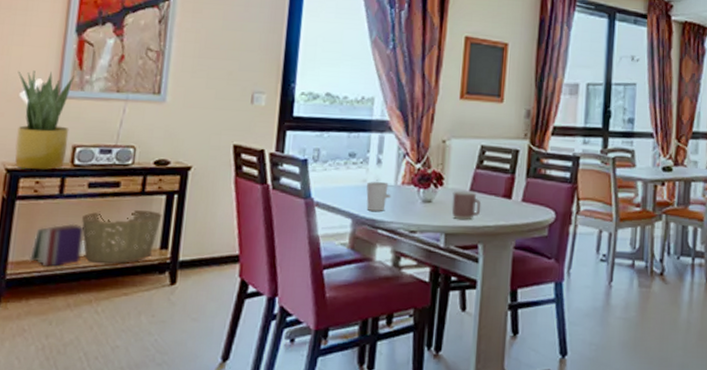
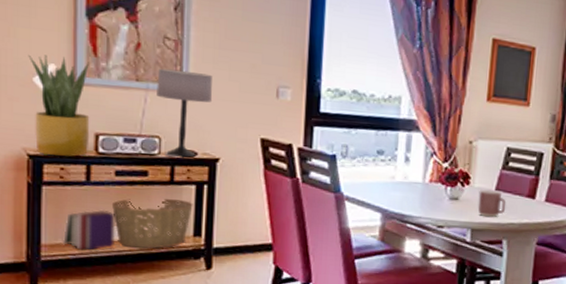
table lamp: none [135,79,190,167] -> present [156,68,212,158]
cup: present [366,182,391,211] -> none [395,178,420,207]

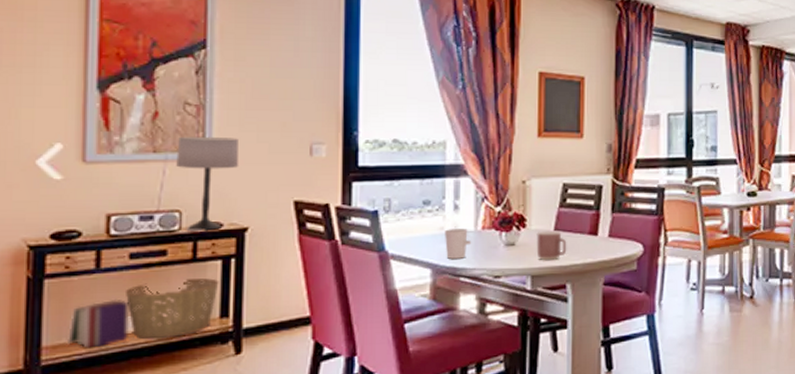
planter: present [28,54,90,157] -> none [31,134,101,245]
cup: none [395,178,420,207] -> present [445,229,472,259]

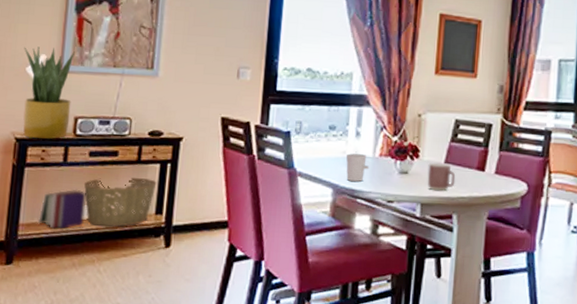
planter: none [31,134,101,245] -> present [23,46,75,140]
table lamp: present [176,136,238,232] -> none [130,54,180,138]

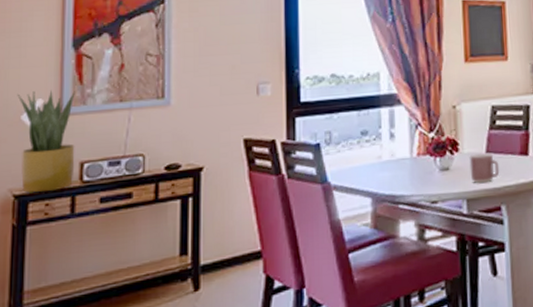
books: present [37,189,86,229] -> none [45,241,99,291]
basket: present [83,178,157,227] -> none [95,218,178,279]
cup: present [346,153,370,182] -> none [383,156,408,187]

